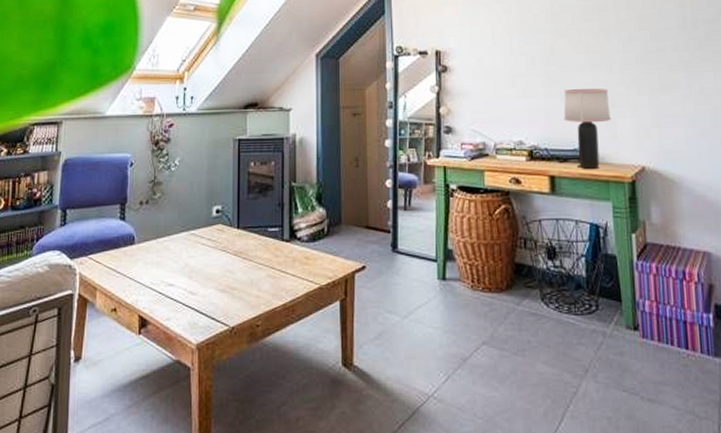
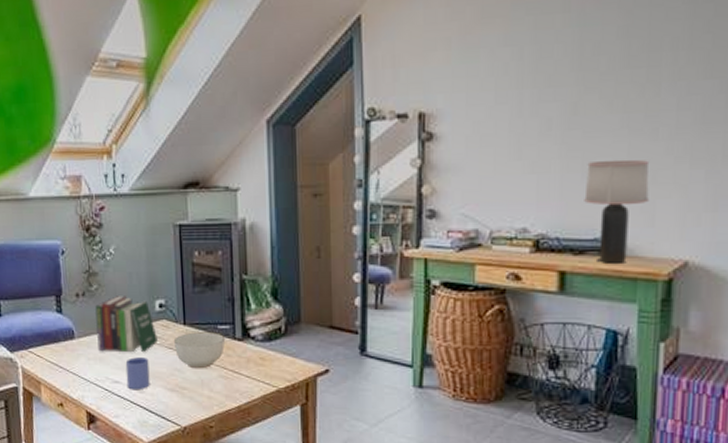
books: none [156,203,213,255] -> present [95,296,158,352]
mug: none [180,260,203,293] -> present [125,357,150,390]
bowl: none [227,235,275,270] -> present [173,332,226,369]

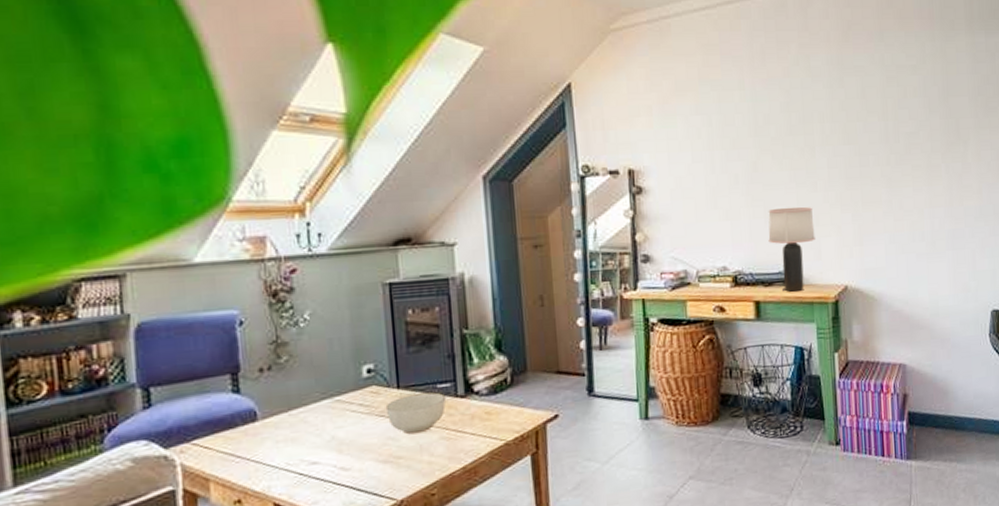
books: present [95,296,158,352] -> none [285,364,366,431]
mug: present [125,357,150,390] -> none [325,430,358,469]

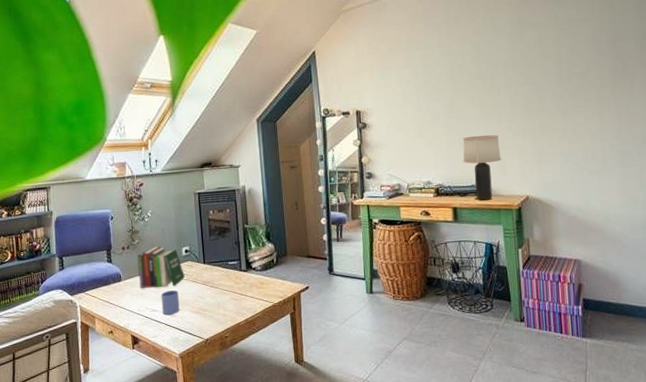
books: none [285,364,366,431] -> present [137,246,185,288]
mug: none [325,430,358,469] -> present [161,290,180,316]
bowl: present [385,392,447,435] -> none [196,267,235,295]

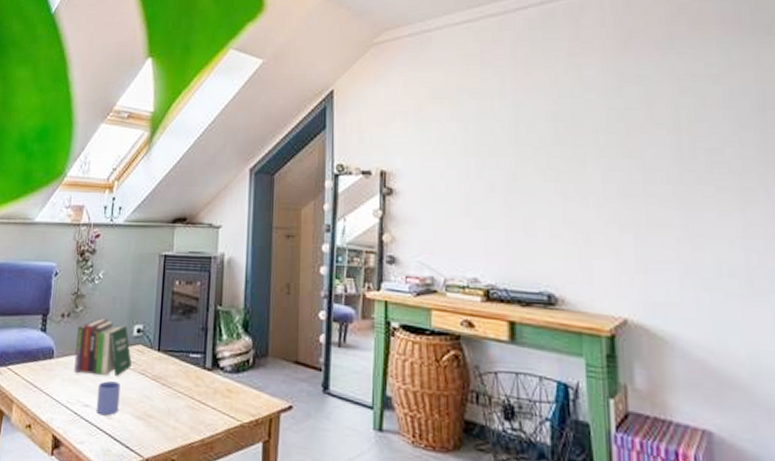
table lamp: present [462,134,501,201] -> none [527,221,585,319]

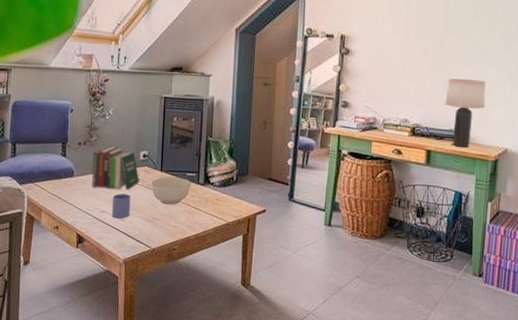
bowl: none [146,359,196,398] -> present [151,177,192,205]
table lamp: none [527,221,585,319] -> present [445,78,486,148]

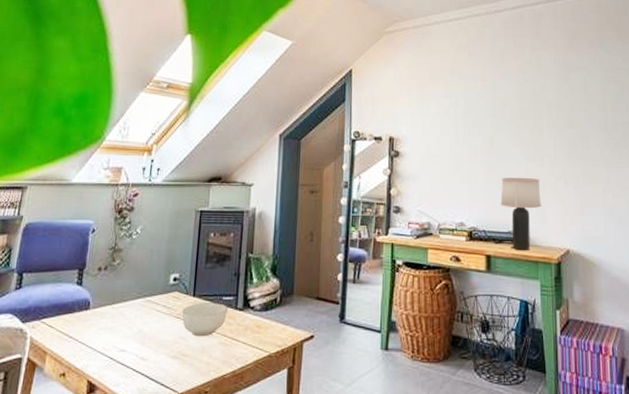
books: present [92,146,139,190] -> none [110,270,168,321]
mug: present [111,193,131,219] -> none [132,327,157,358]

